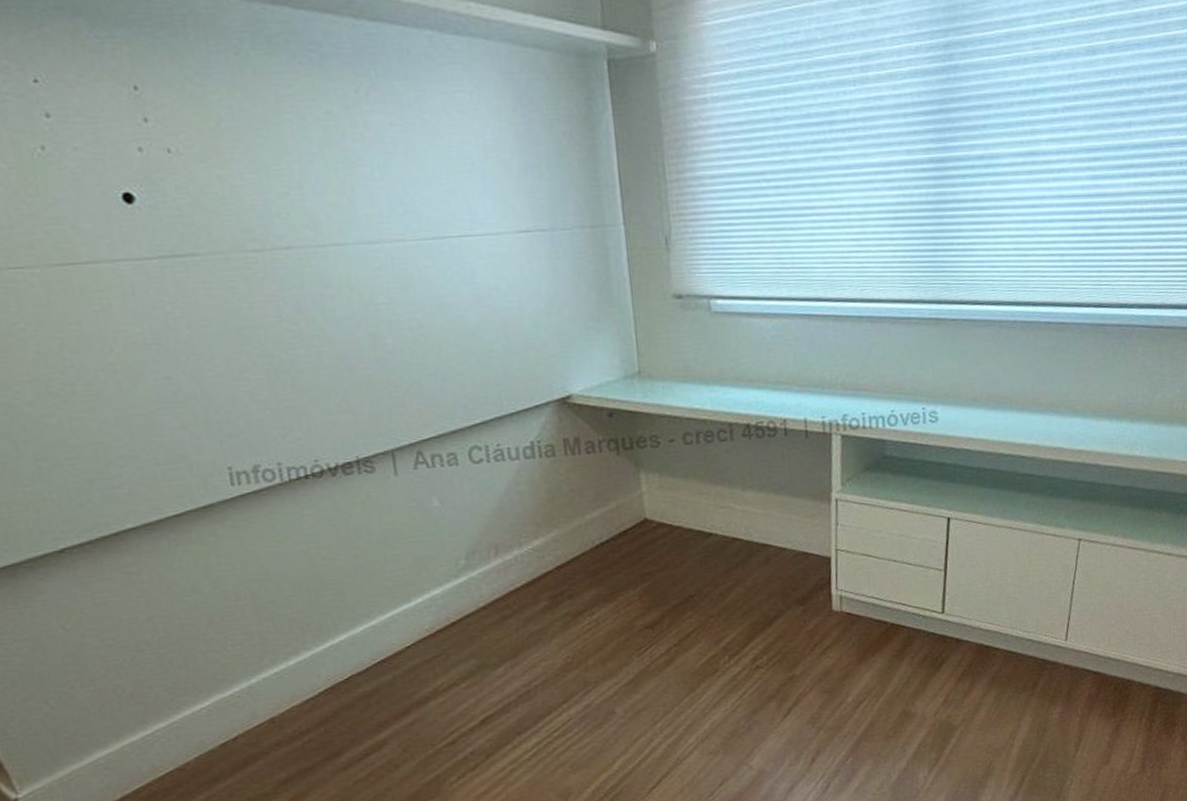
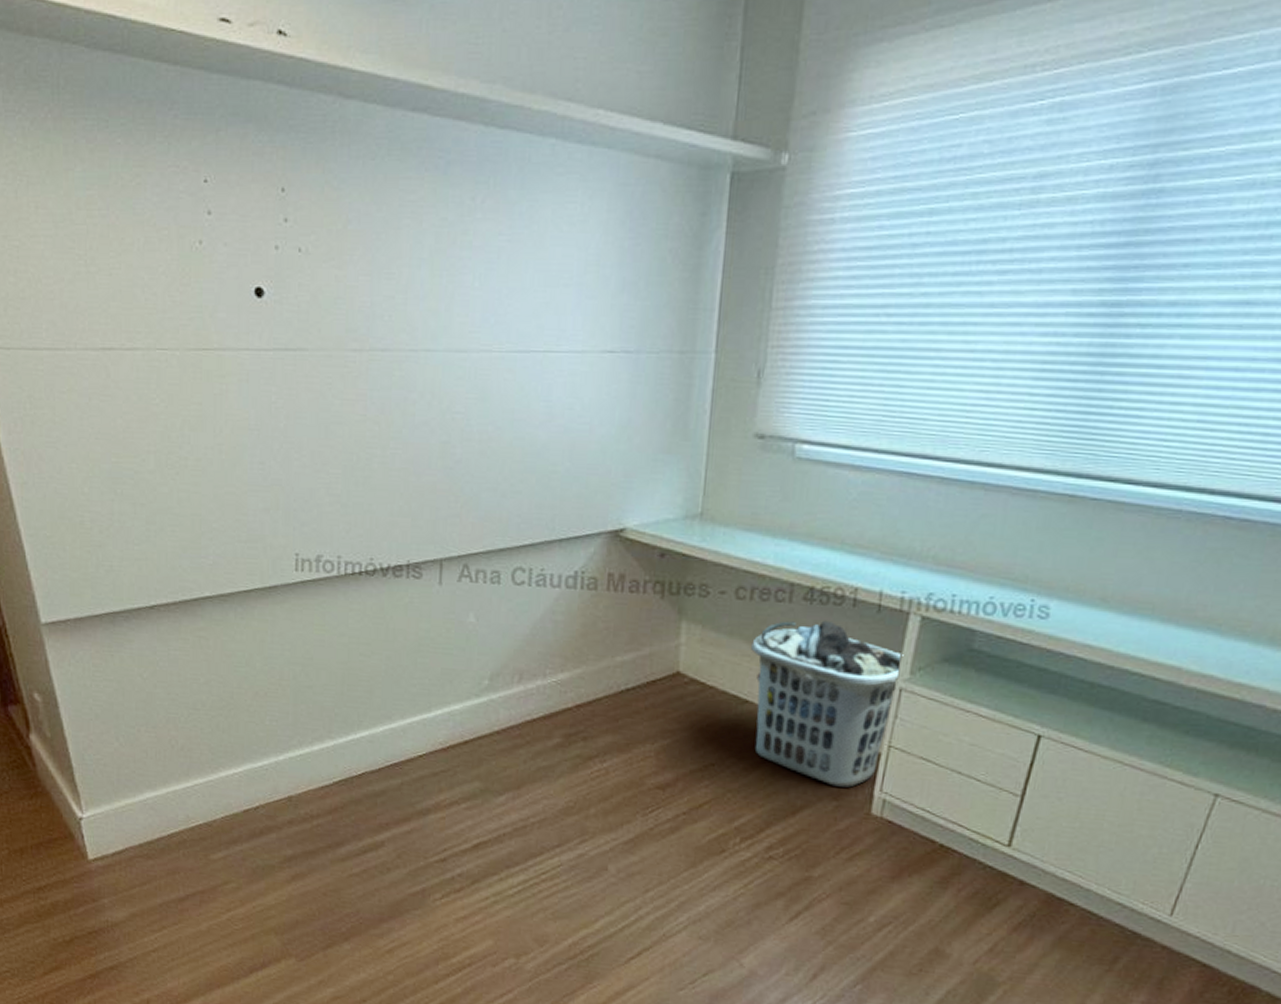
clothes hamper: none [705,451,834,594] -> present [751,620,904,788]

